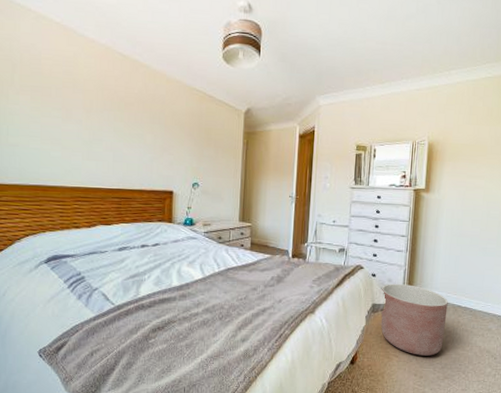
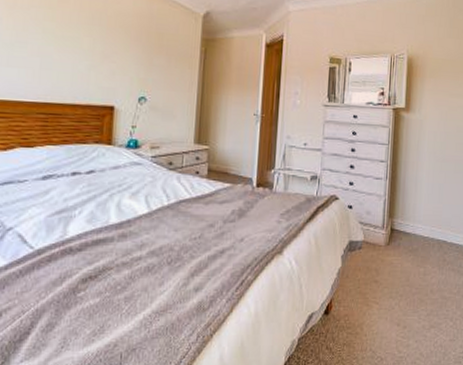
planter: present [381,284,448,356] -> none [358,217,433,301]

